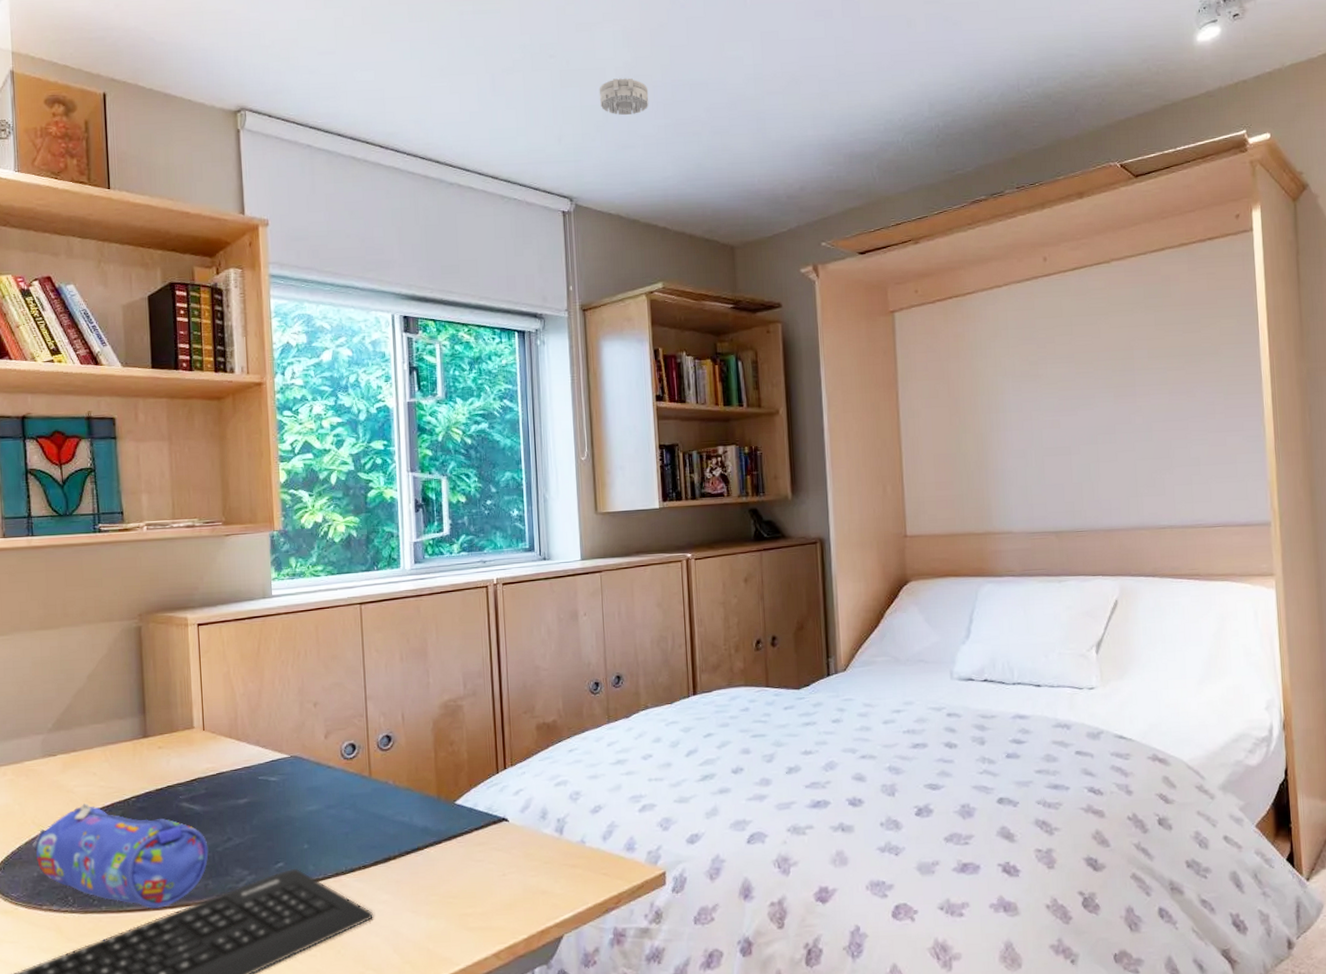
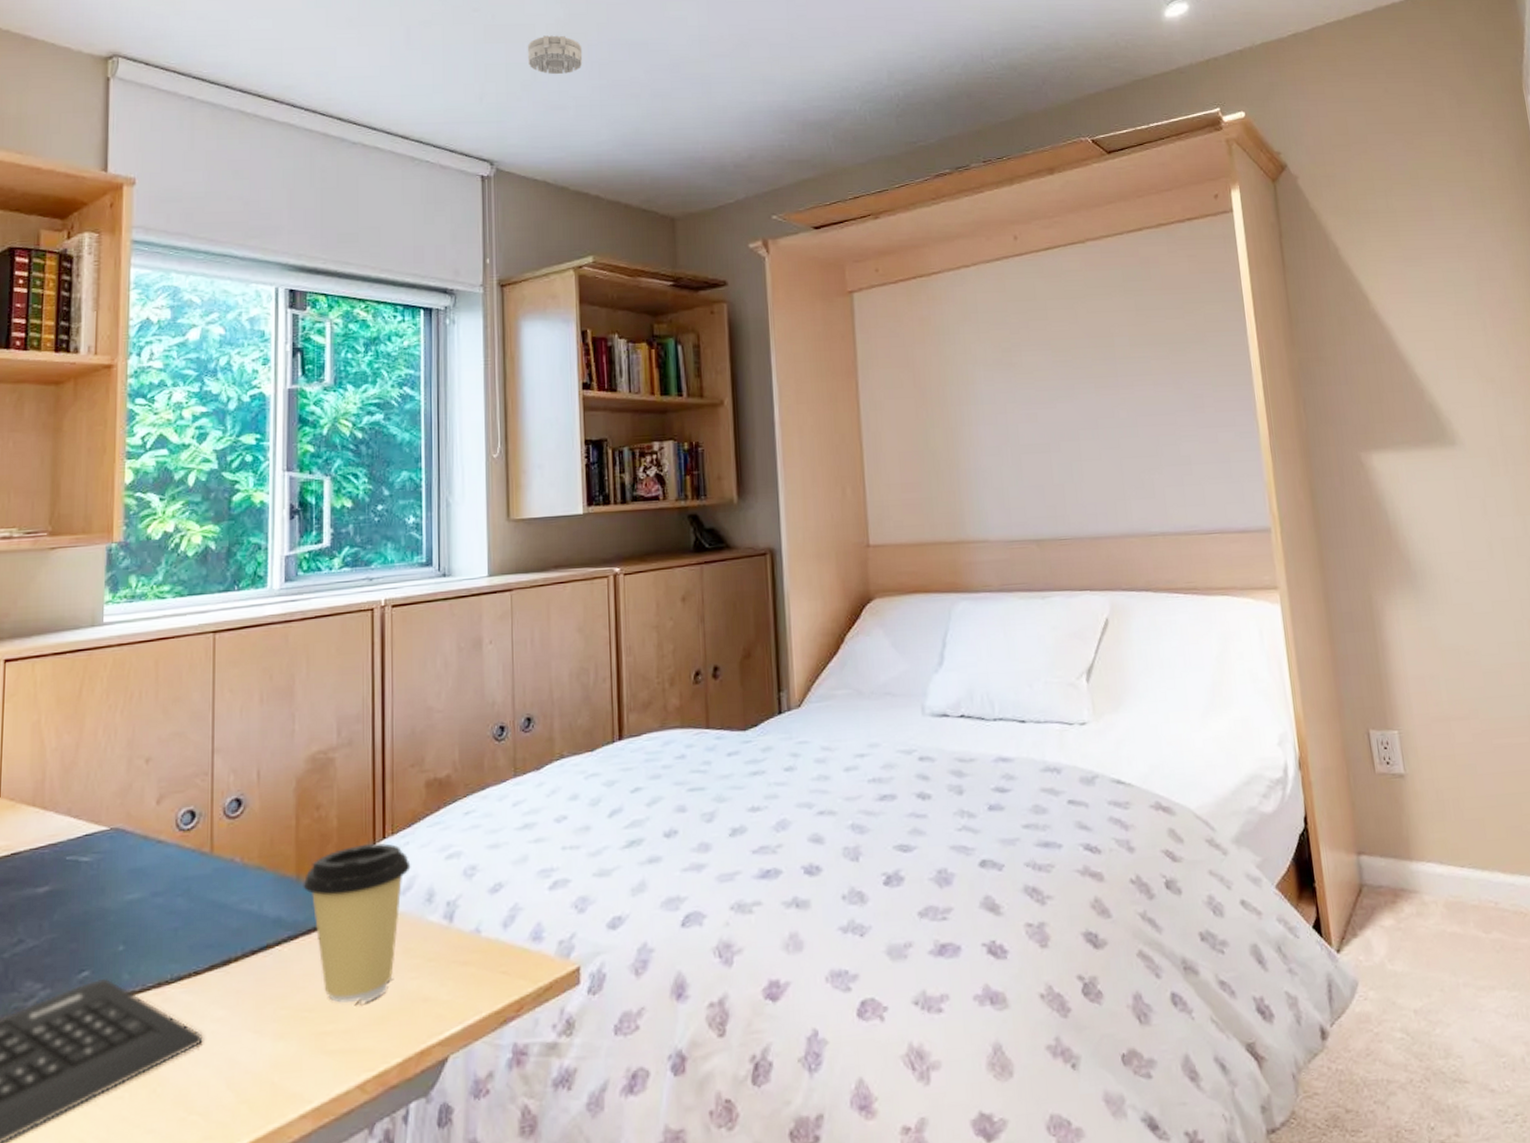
coffee cup: none [443,772,528,894] -> present [303,842,411,1005]

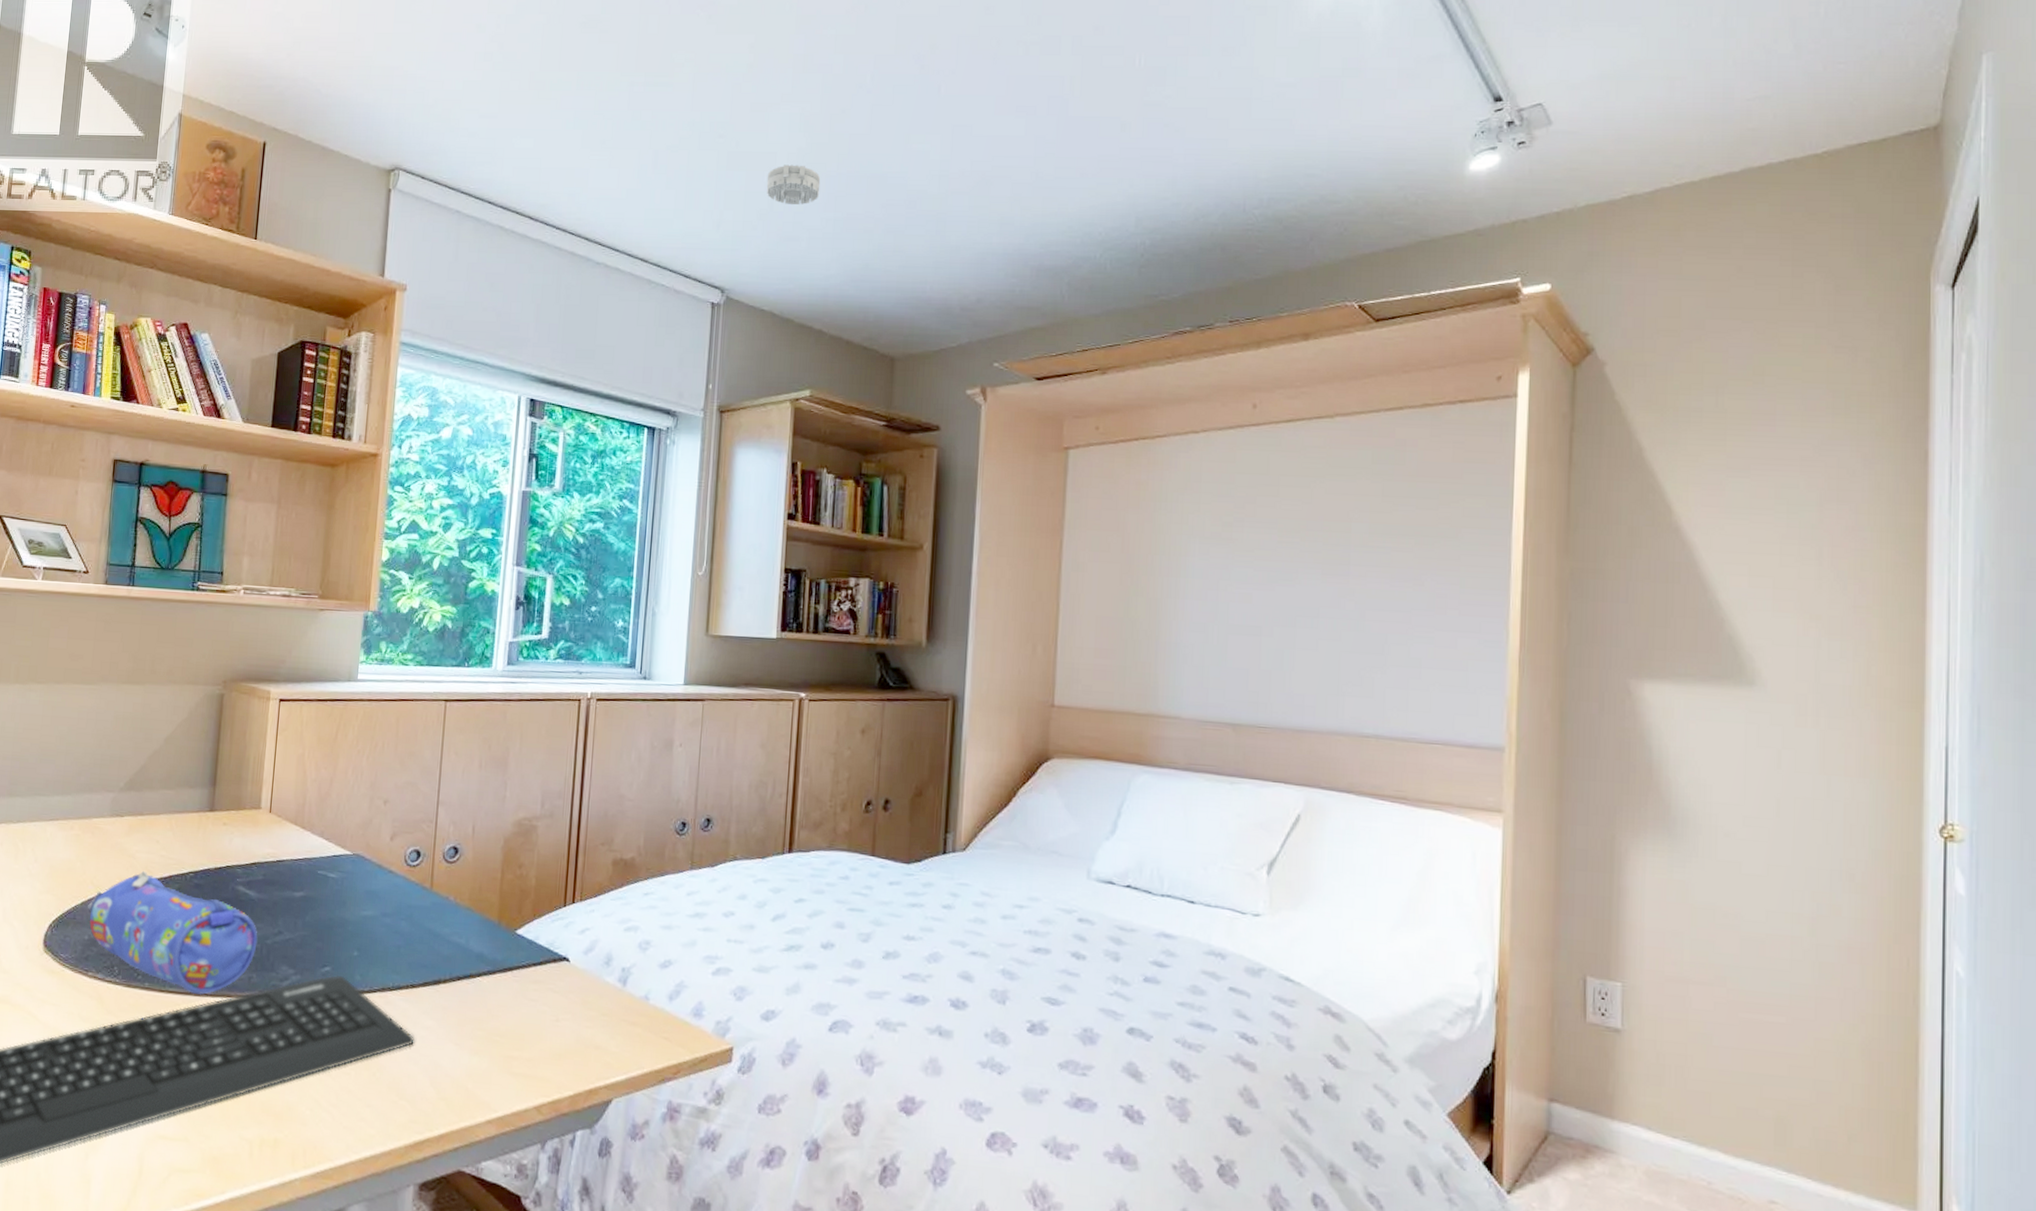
coffee cup: present [303,842,411,1005] -> none [503,905,594,1040]

